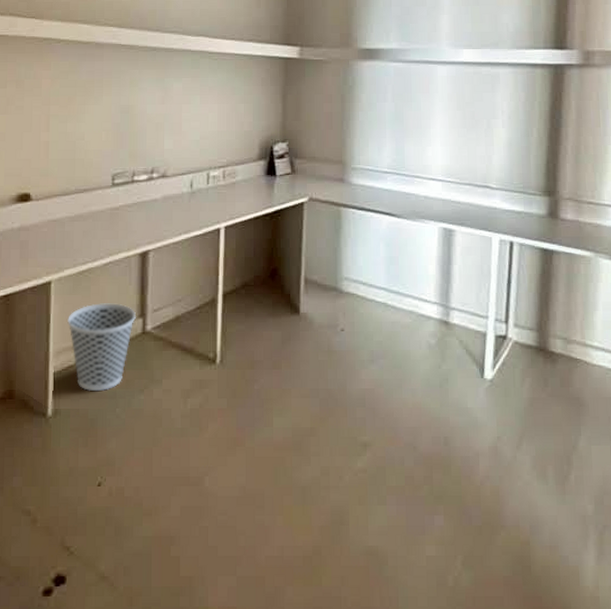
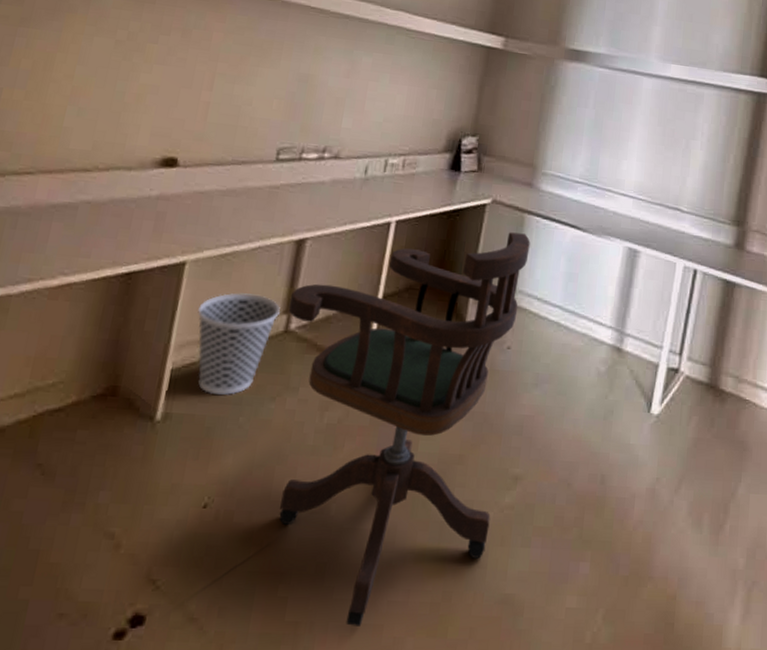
office chair: none [143,225,350,579] -> present [279,232,530,626]

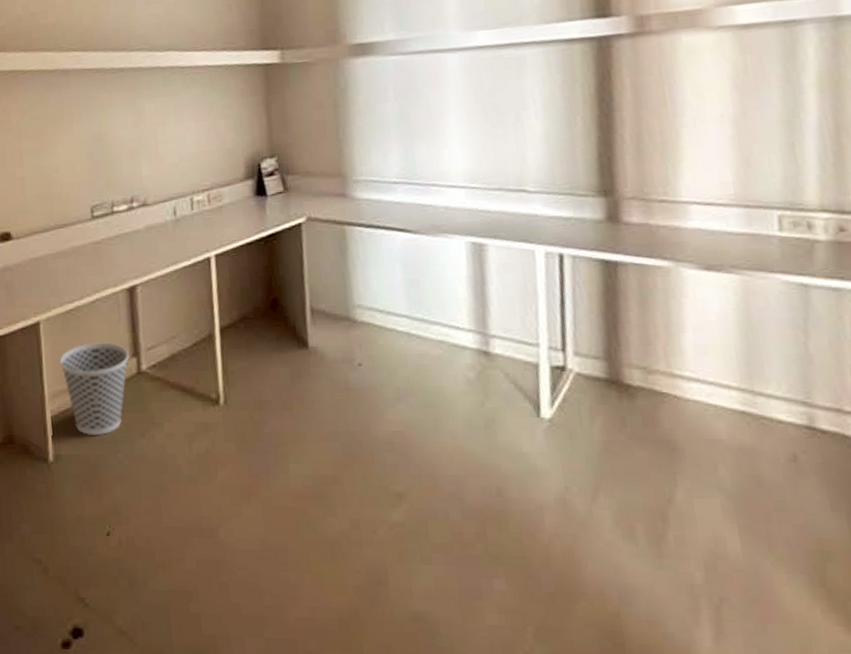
office chair: present [279,232,530,626] -> none [135,246,383,641]

